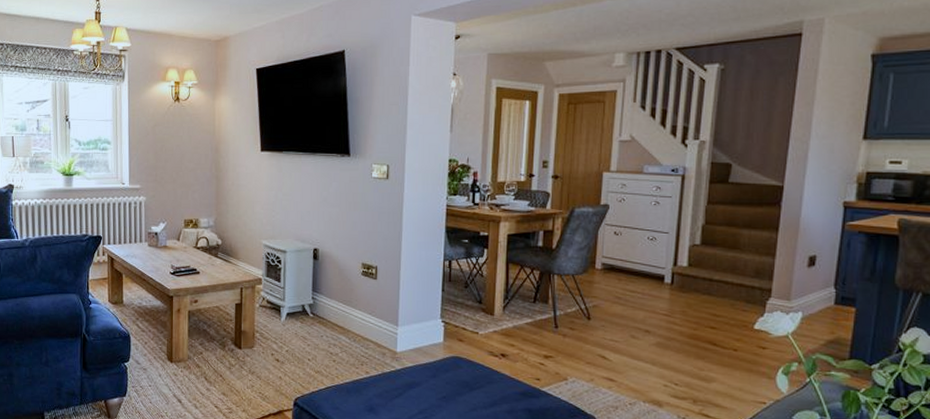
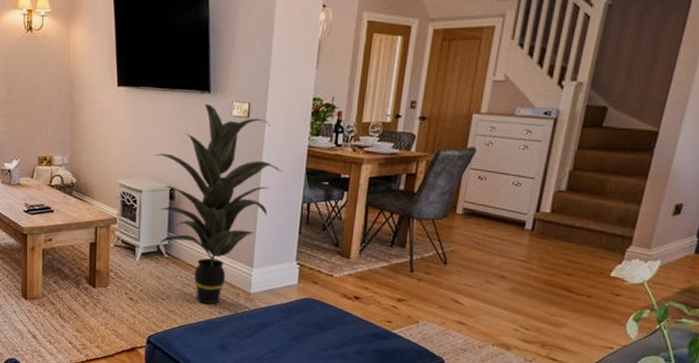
indoor plant: none [297,167,422,364] -> present [154,104,282,304]

